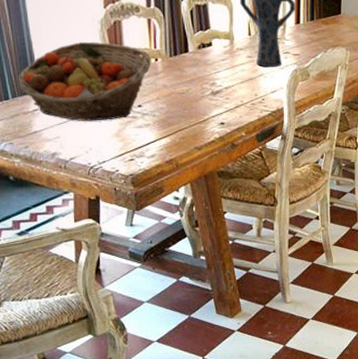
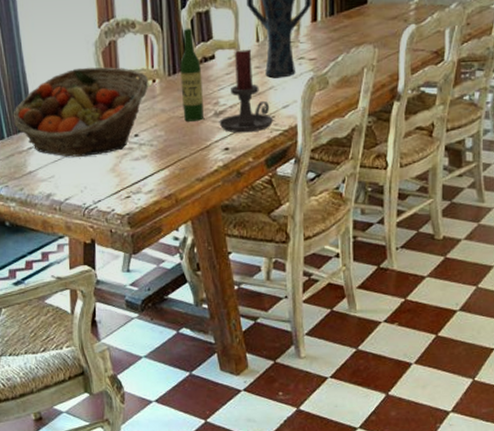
wine bottle: none [181,17,202,98] -> present [180,28,203,122]
candle holder: none [215,41,263,111] -> present [219,49,273,133]

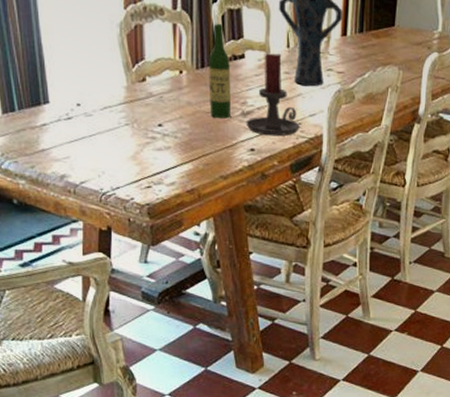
fruit basket: present [12,67,149,157] -> none [25,47,176,141]

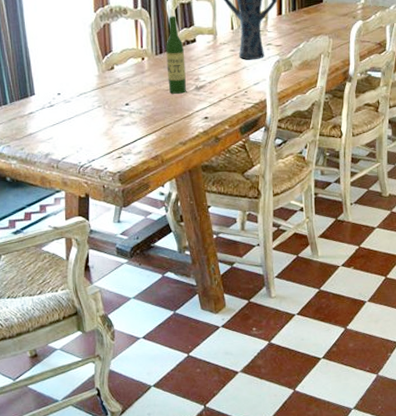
candle holder: present [246,53,299,137] -> none [199,35,246,105]

